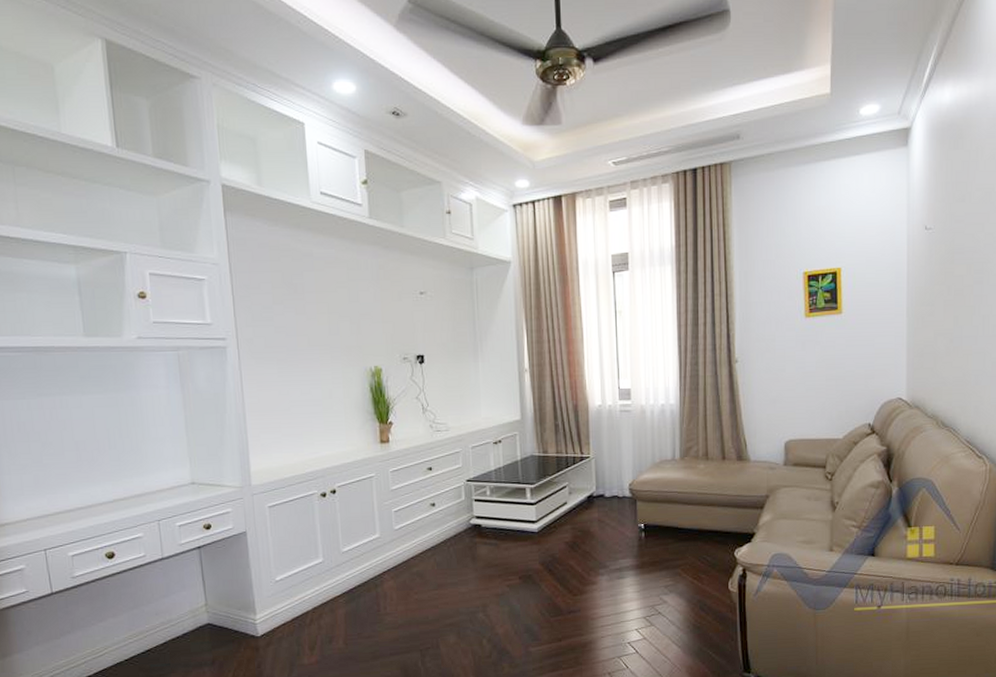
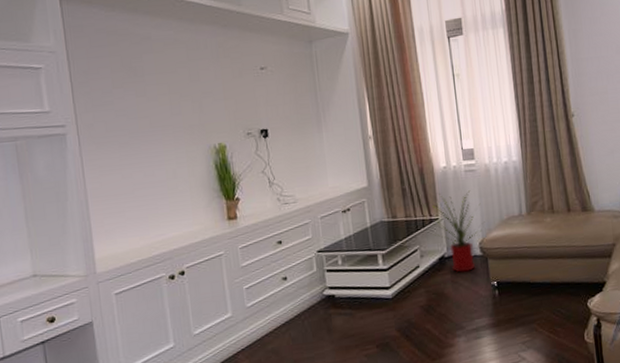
house plant: none [582,431,637,512] -> present [431,190,485,273]

